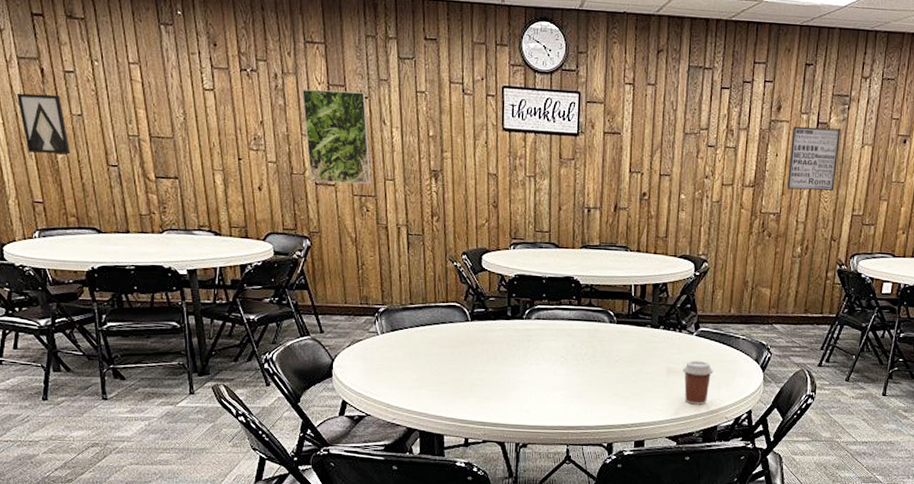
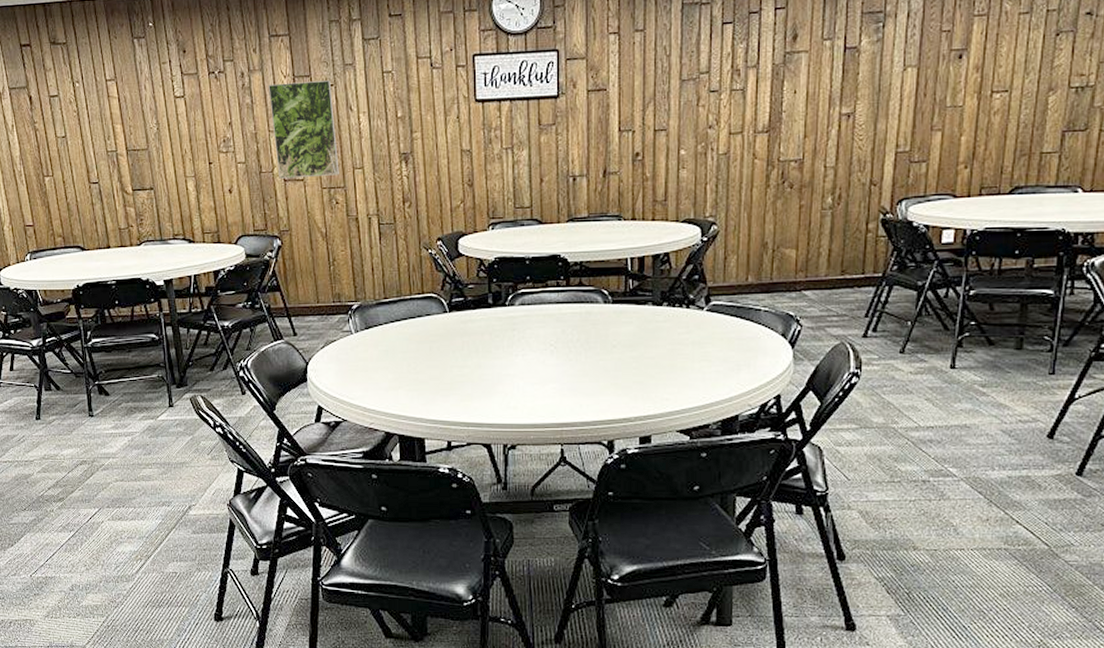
wall art: present [16,93,71,155] -> none [9,120,57,178]
coffee cup: present [683,361,714,405] -> none [693,340,730,391]
wall art: present [787,126,841,191] -> none [810,52,875,130]

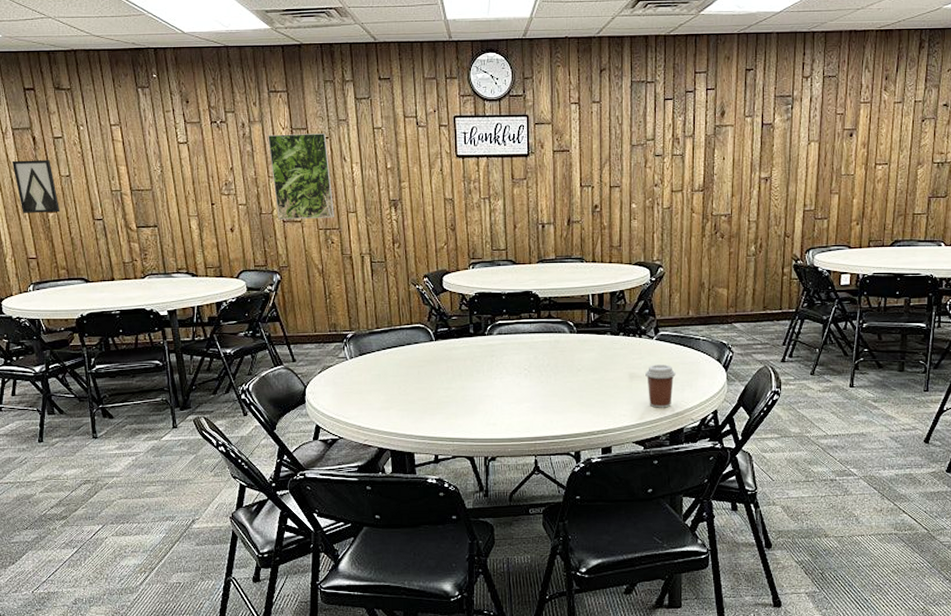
wall art: none [9,120,57,178] -> present [11,160,61,213]
coffee cup: none [693,340,730,391] -> present [645,364,676,408]

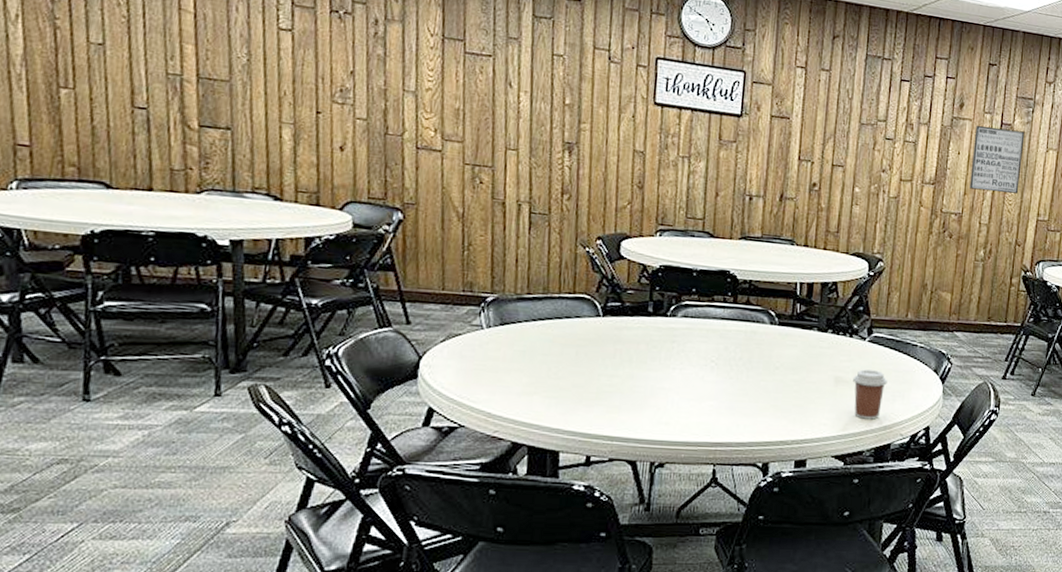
wall art: present [11,160,61,213] -> none [10,10,81,90]
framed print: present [268,133,334,220] -> none [408,39,489,153]
wall art: none [736,128,786,190] -> present [970,125,1025,194]

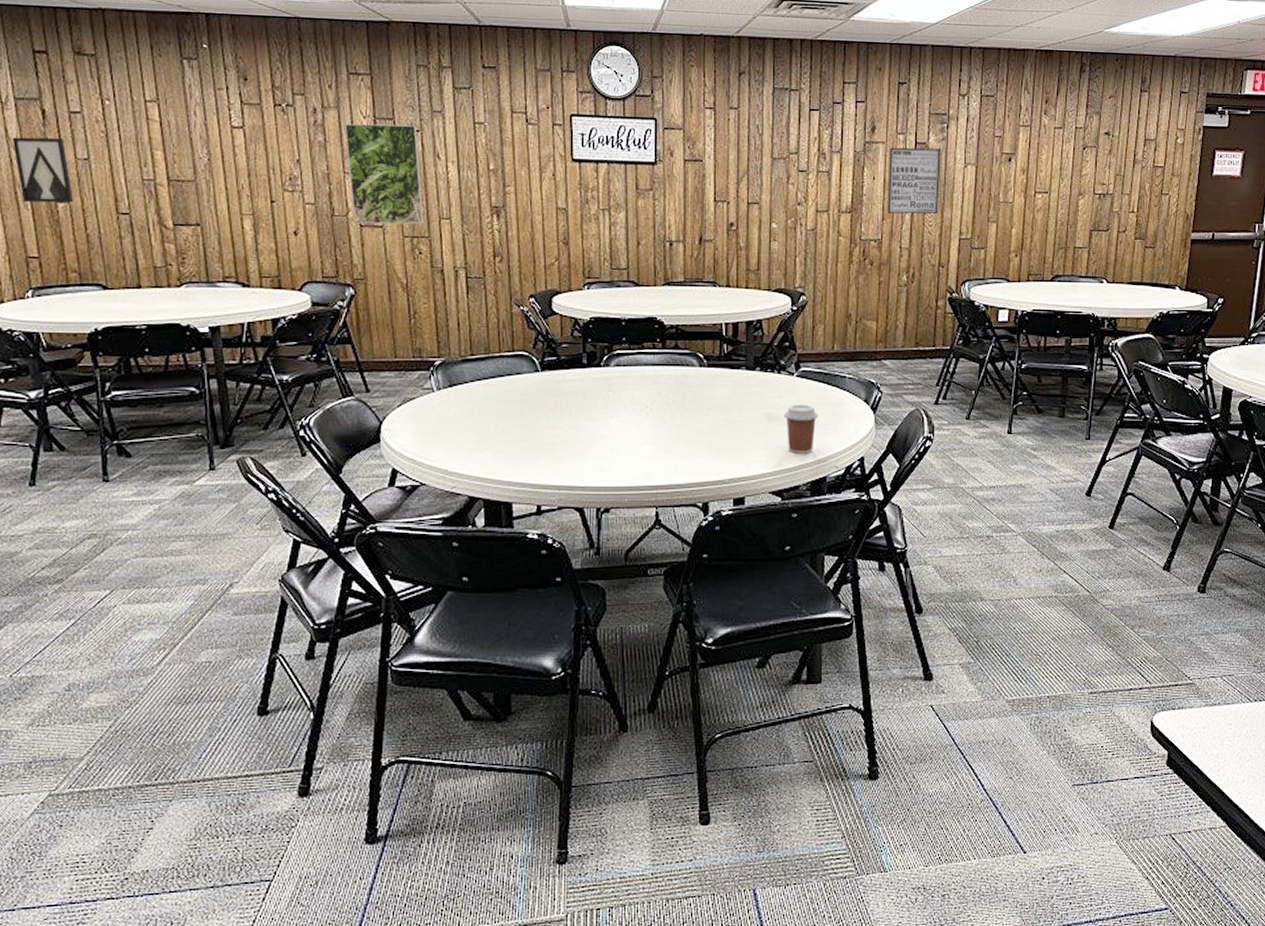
wall art: none [10,10,81,90] -> present [11,137,74,203]
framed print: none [408,39,489,153] -> present [345,123,424,225]

